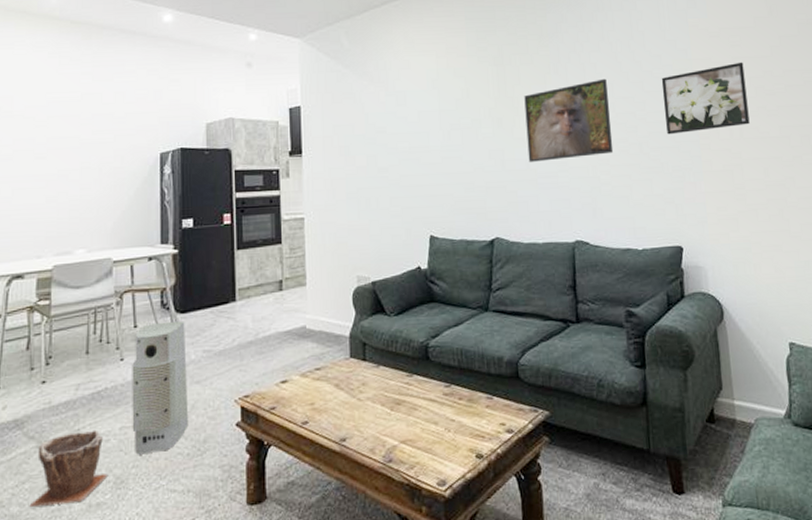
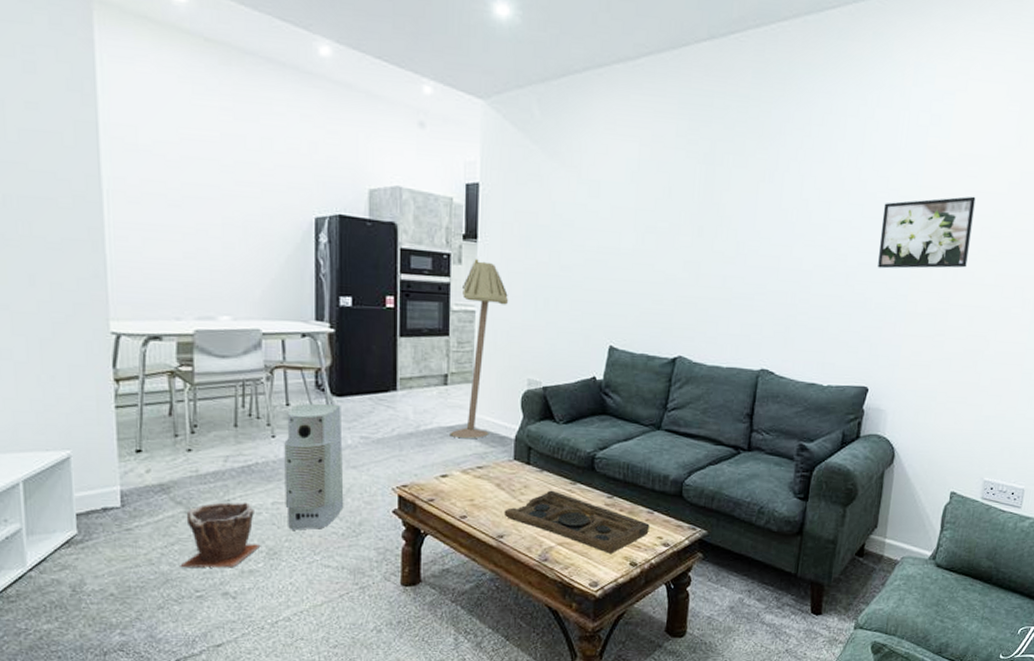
floor lamp: none [287,171,333,341] -> present [449,259,508,438]
decorative tray: none [344,385,491,447] -> present [504,490,650,554]
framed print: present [524,78,614,162] -> none [725,195,825,282]

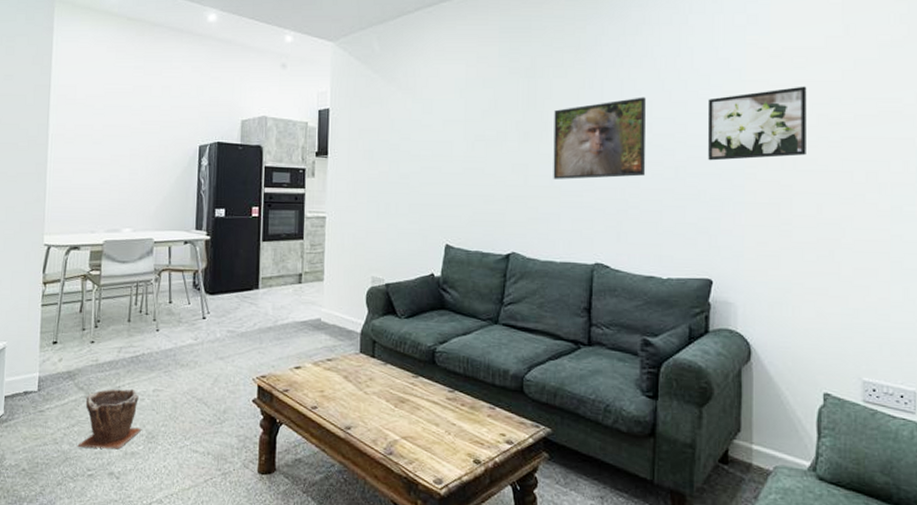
air purifier: present [284,403,344,530] -> none [163,301,213,416]
floor lamp: present [449,259,508,438] -> none [303,172,354,332]
decorative tray: present [504,490,650,554] -> none [351,383,492,450]
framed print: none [725,195,825,282] -> present [553,97,646,179]

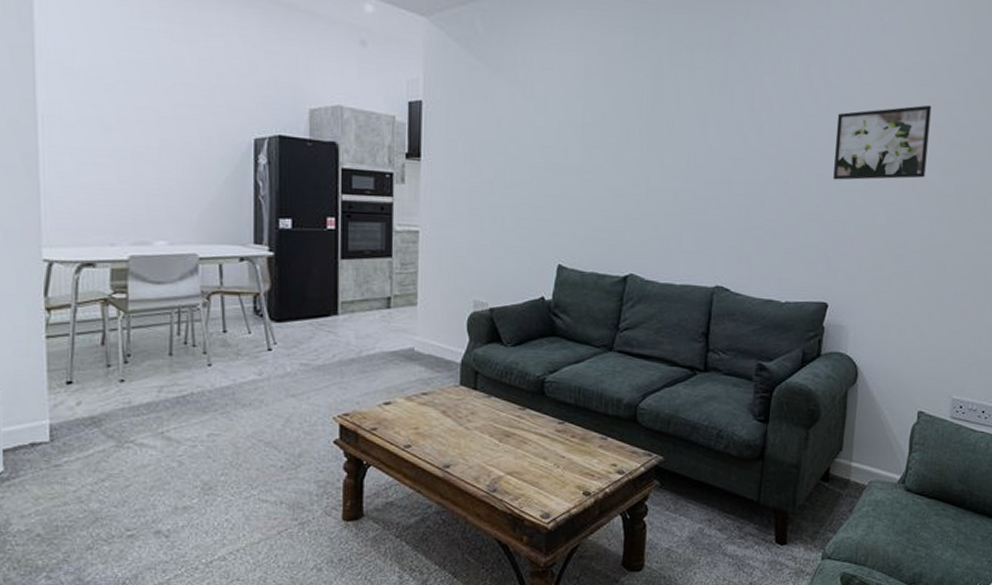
plant pot: present [77,388,142,450] -> none [110,434,196,505]
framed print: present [553,97,646,179] -> none [676,107,777,196]

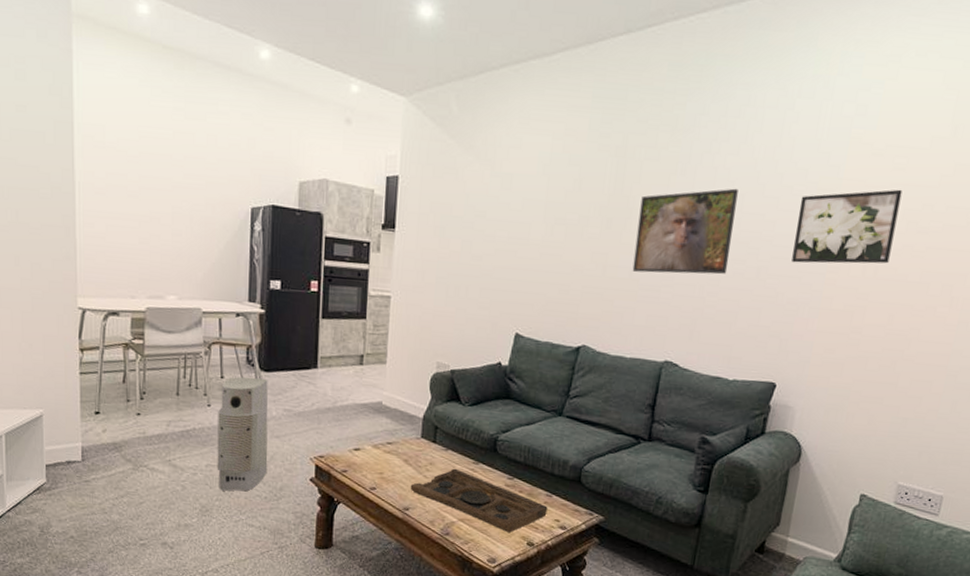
air purifier: none [221,329,283,463] -> present [217,377,268,492]
decorative tray: none [450,416,603,483] -> present [410,468,548,533]
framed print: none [676,107,777,196] -> present [632,188,739,275]

